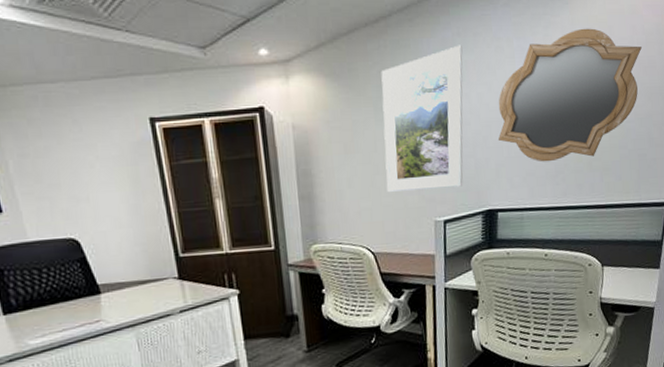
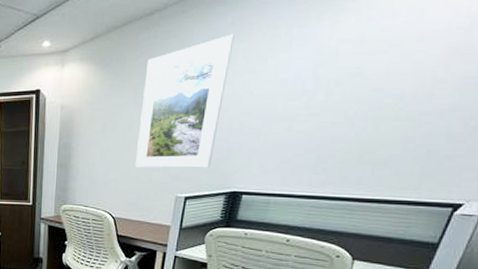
mirror: present [498,28,642,162] -> none [256,12,462,151]

